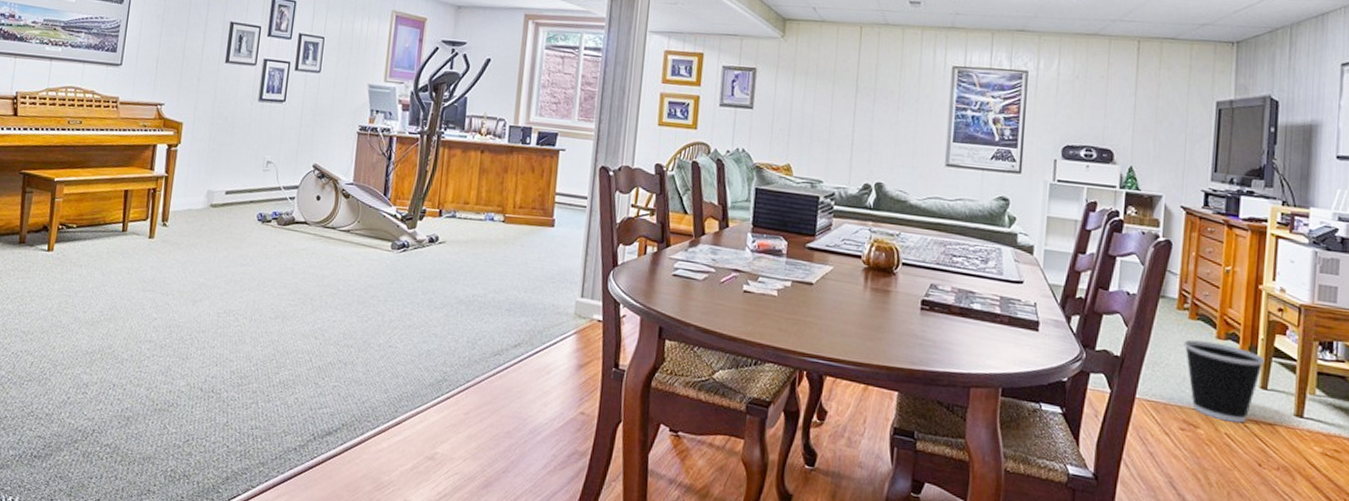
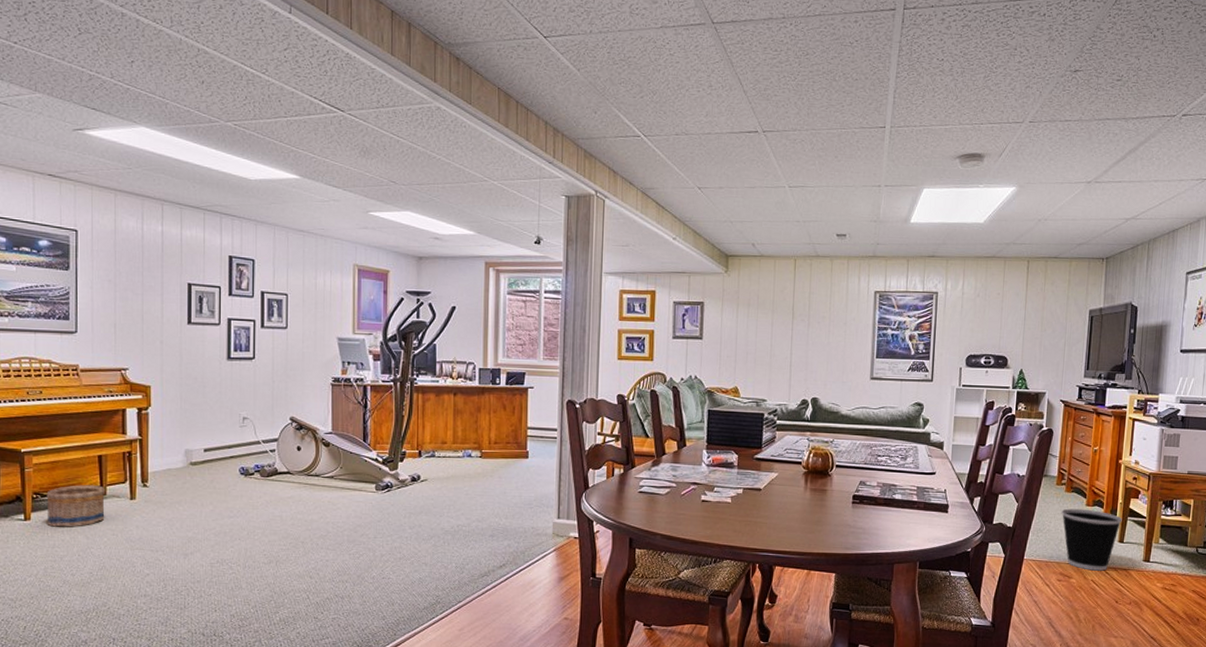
basket: none [68,219,126,263] -> present [46,485,105,527]

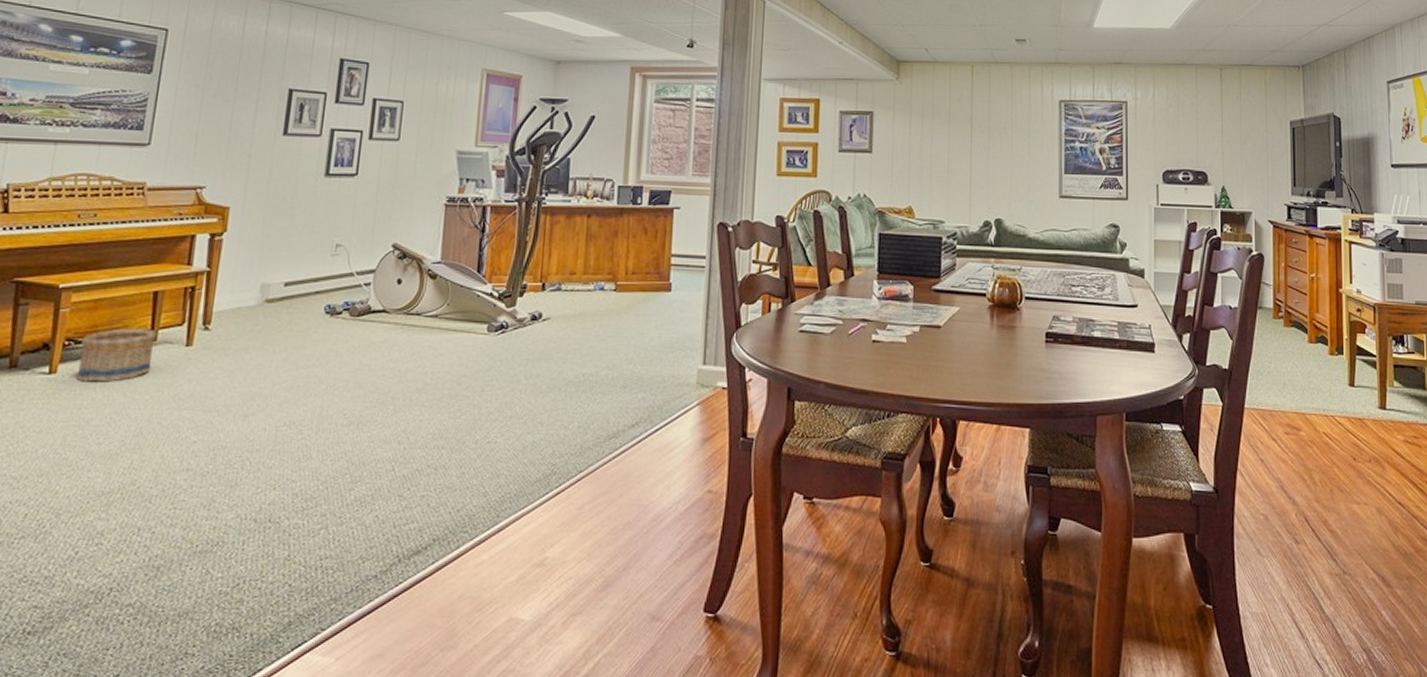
wastebasket: present [1061,508,1122,571] -> none [1281,346,1350,421]

